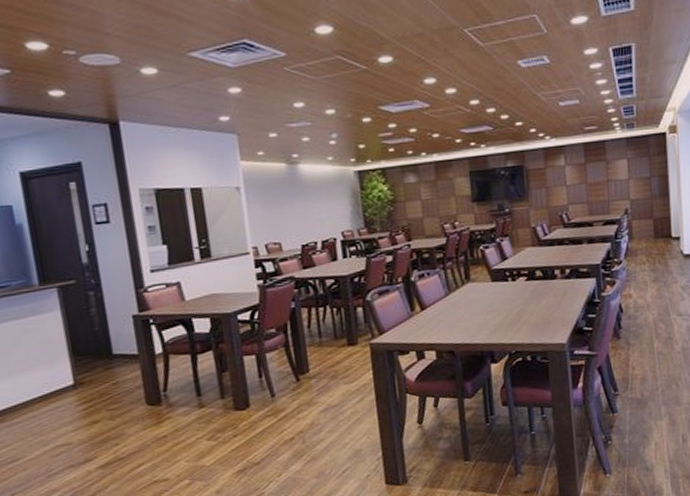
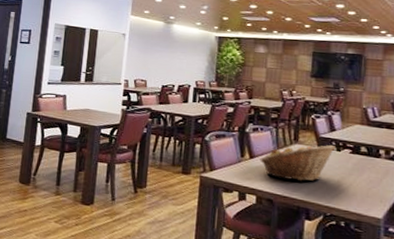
fruit basket: none [432,275,510,326] -> present [260,144,336,181]

